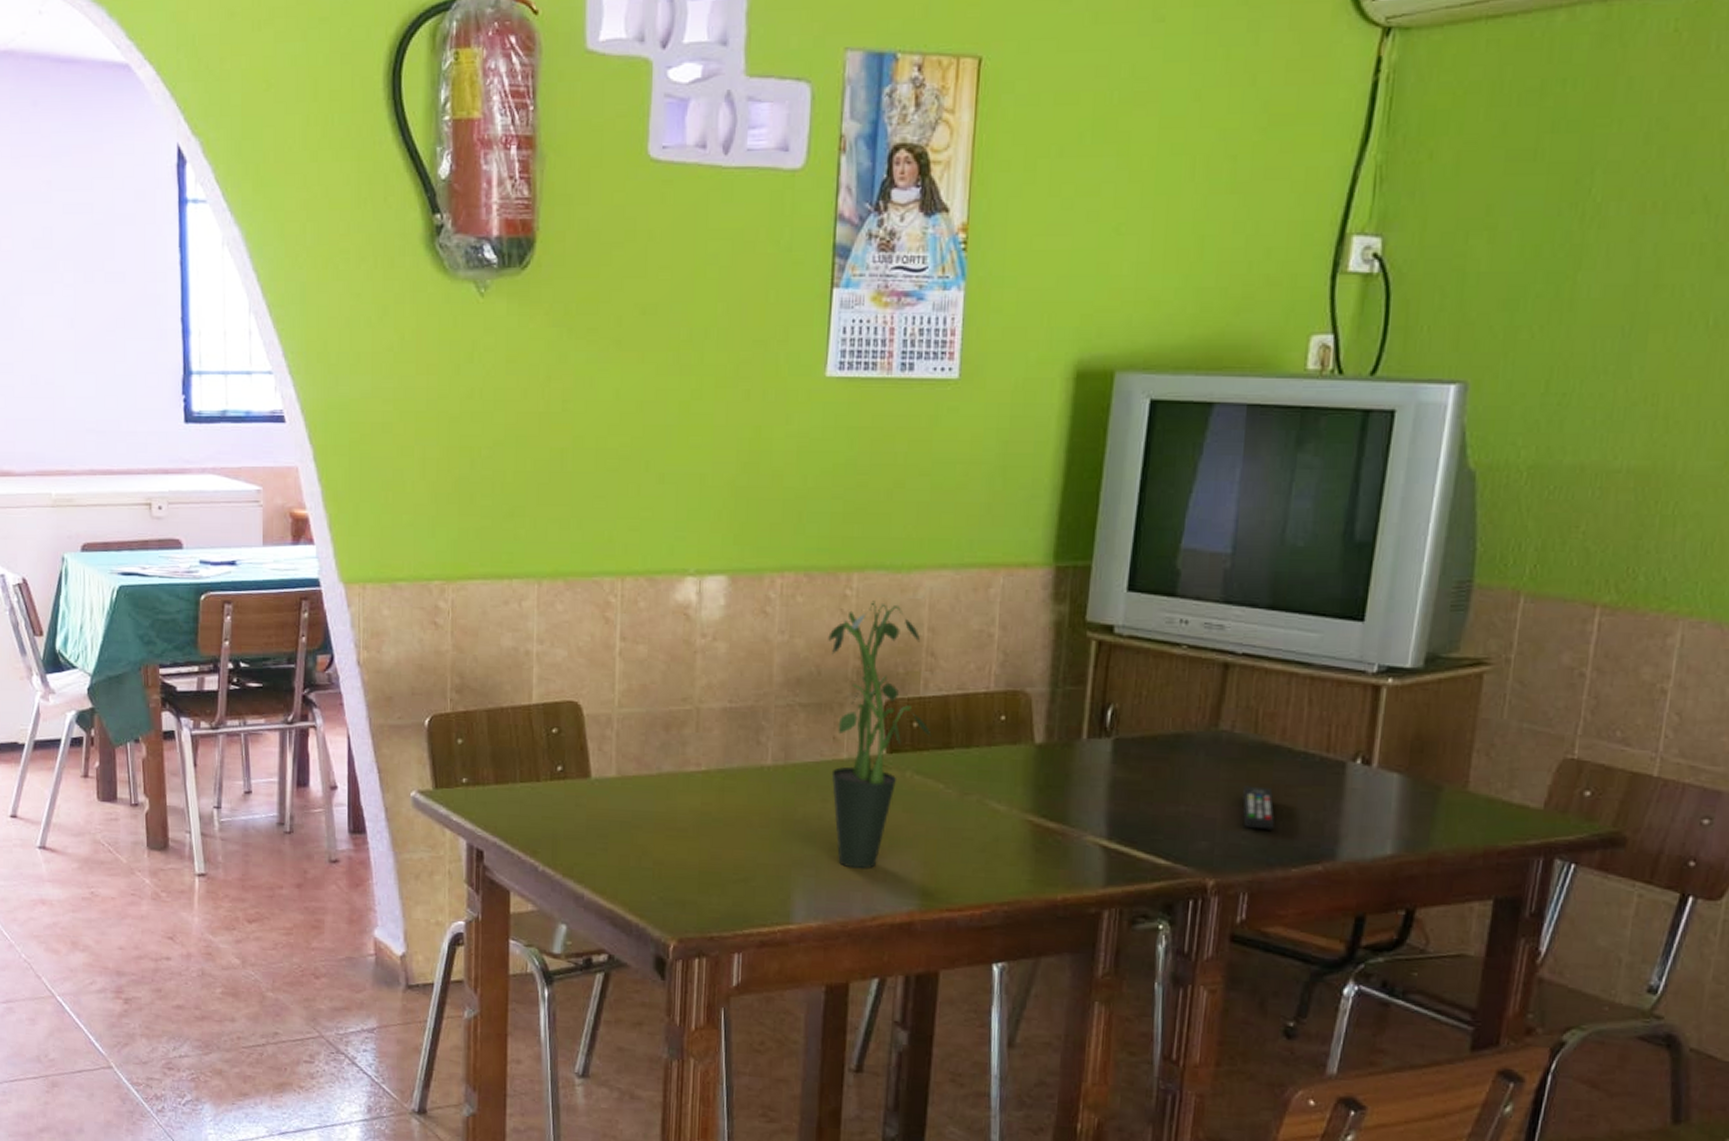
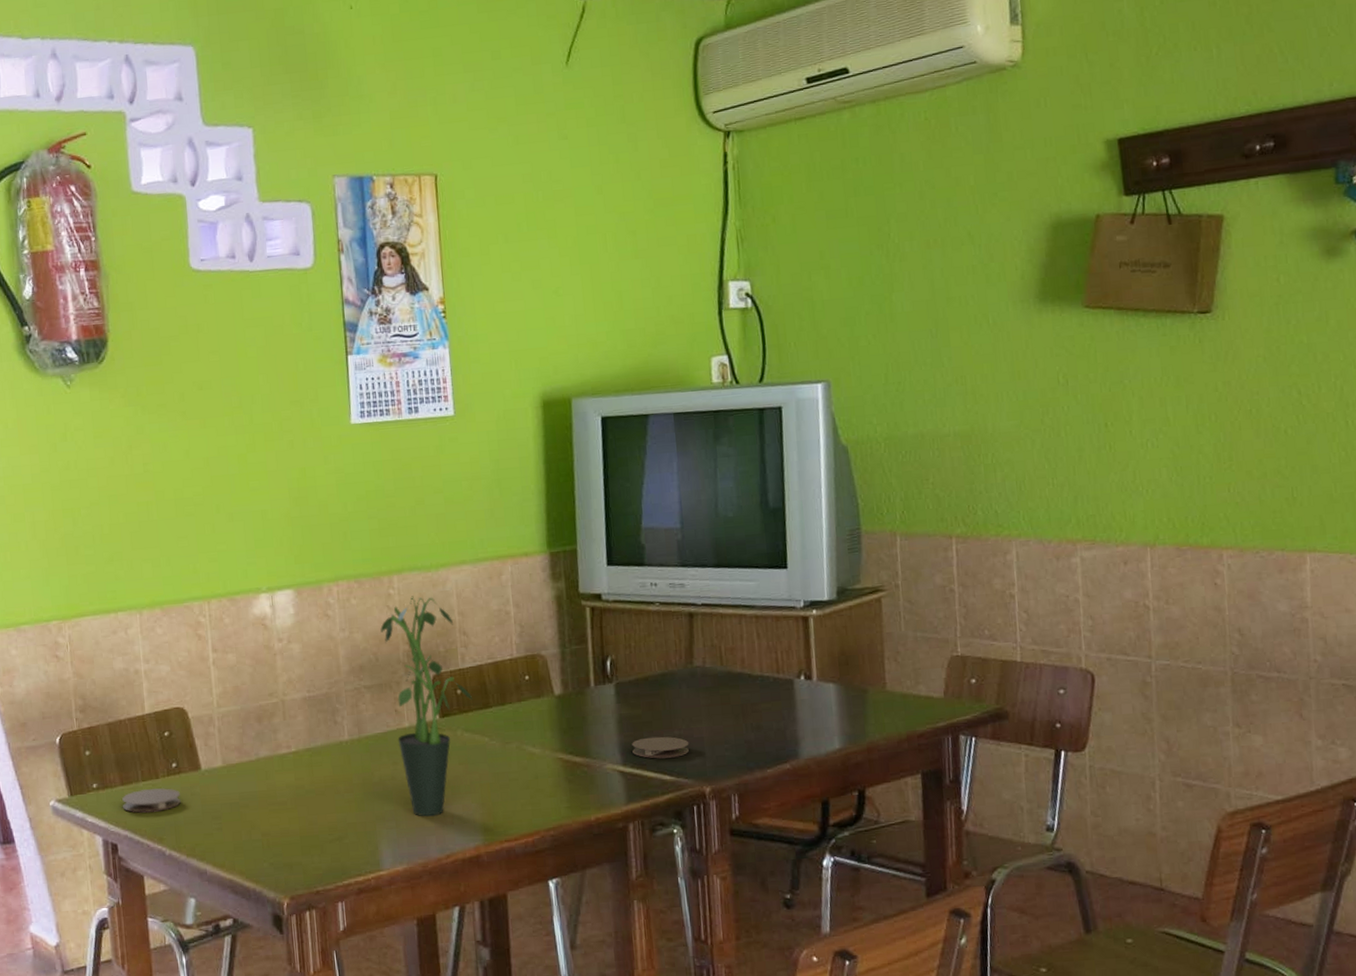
coaster: none [493,792,563,821] -> present [121,788,181,814]
coaster: none [1122,809,1197,839] -> present [632,736,689,759]
remote control: present [1243,786,1275,830] -> none [720,707,748,742]

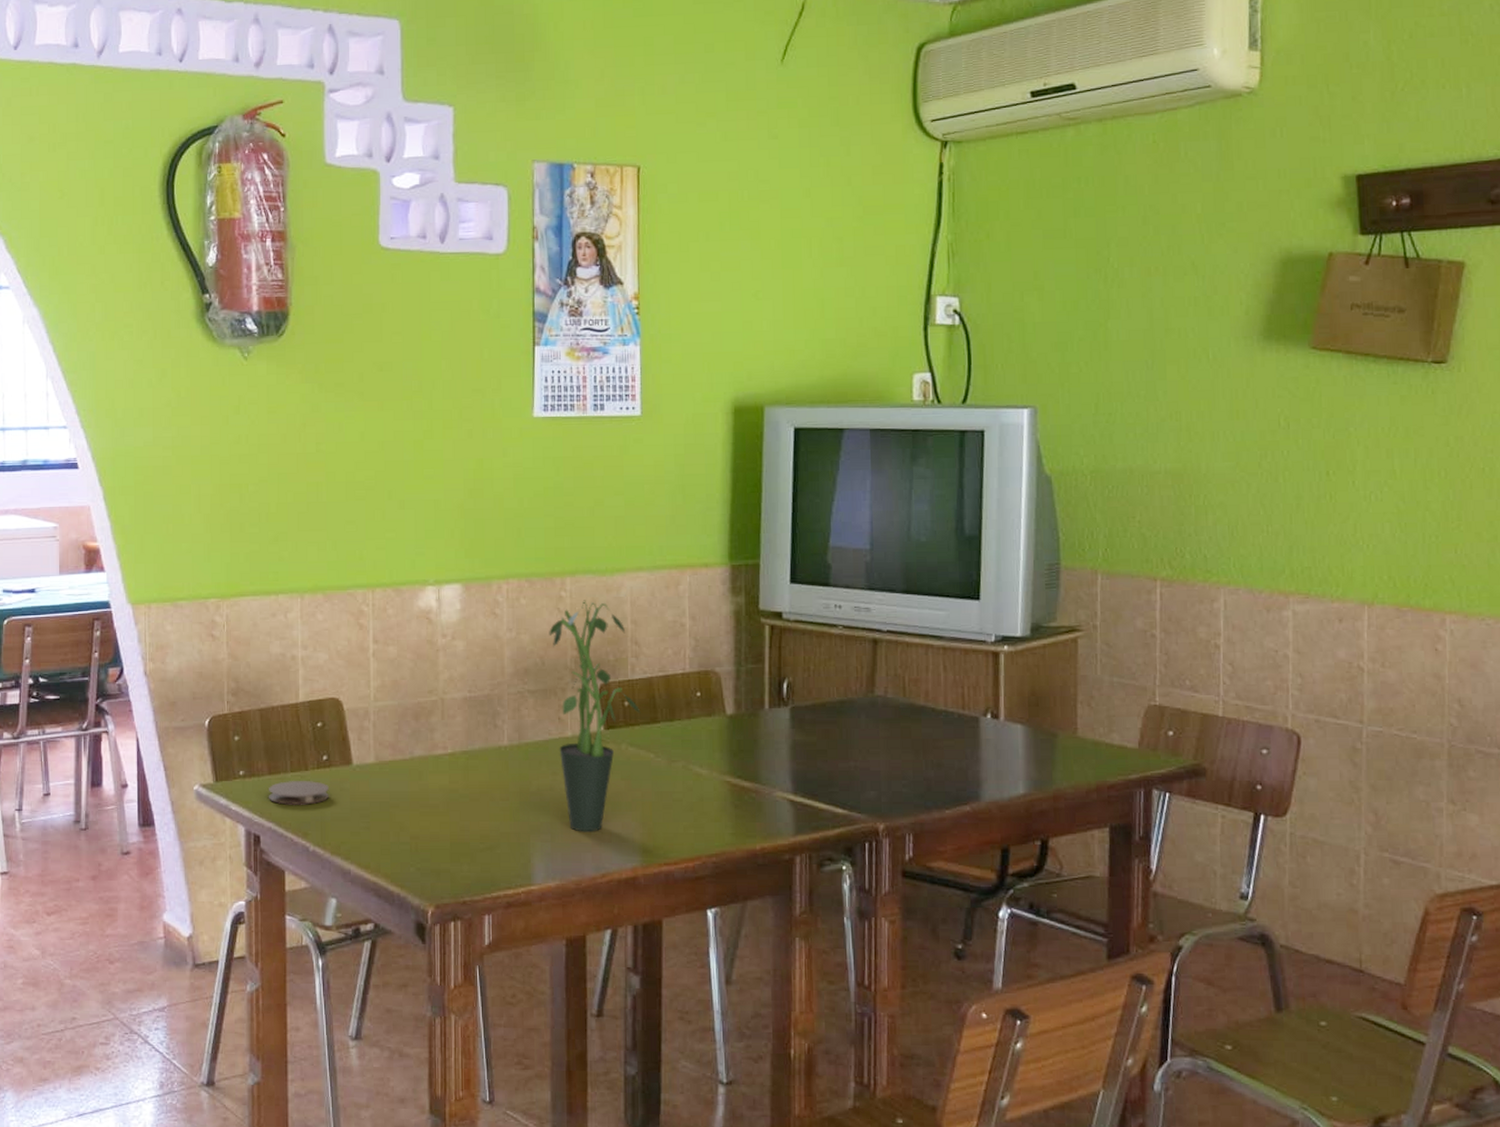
coaster: present [632,736,689,759] -> none [804,766,865,790]

